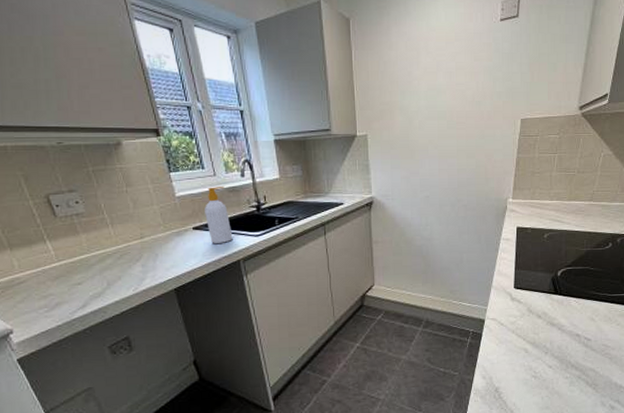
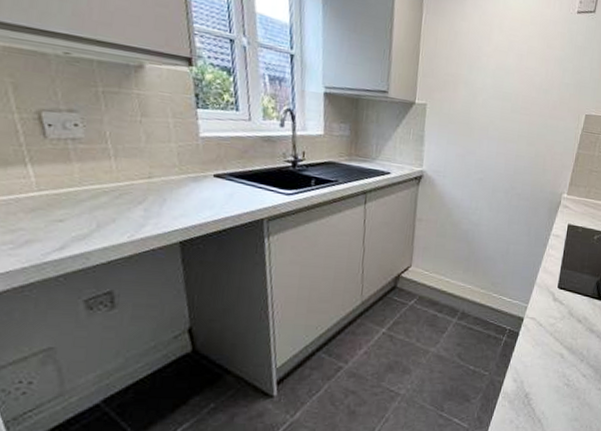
soap bottle: present [205,187,233,243] -> none [231,132,260,198]

